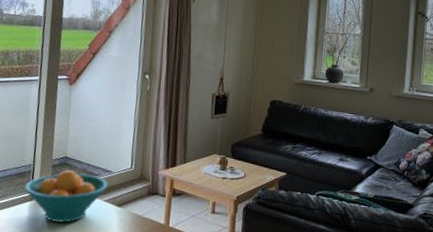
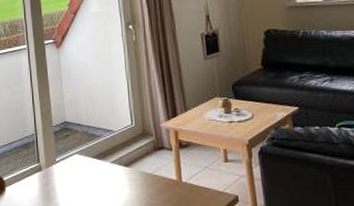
fruit bowl: present [24,170,109,223] -> none [30,135,113,191]

